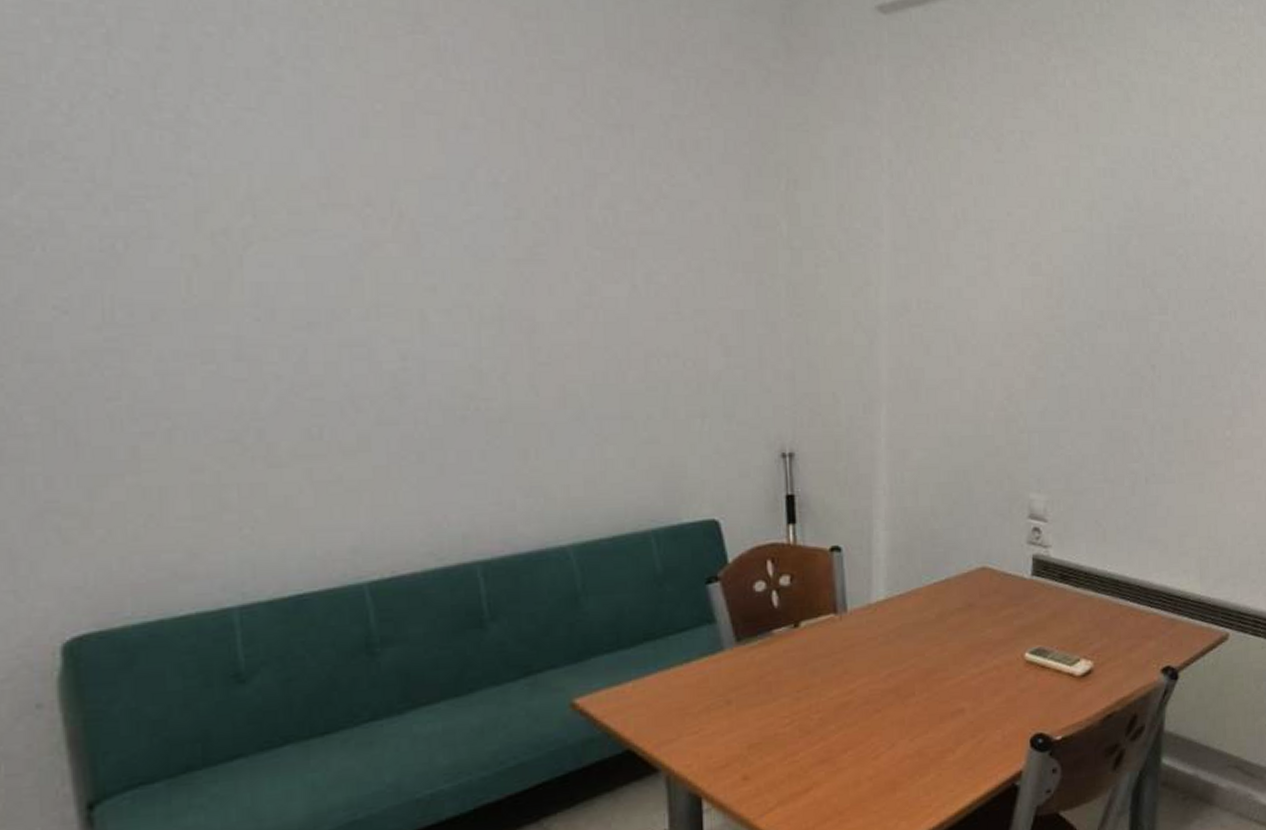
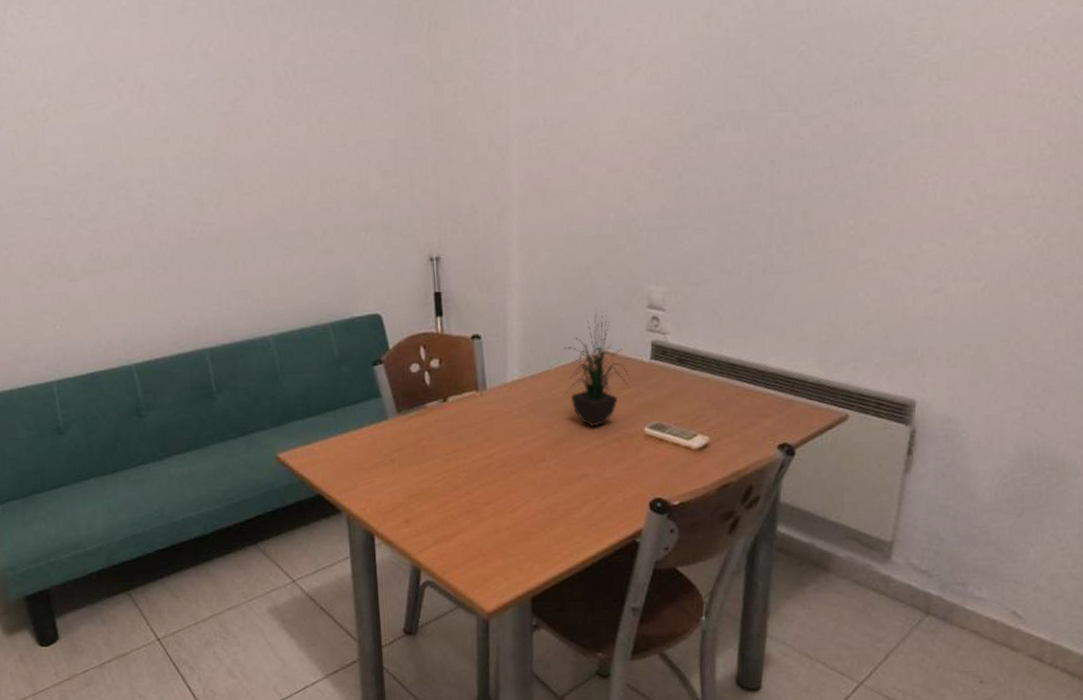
potted plant: none [937,516,1010,654] -> present [564,307,631,427]

